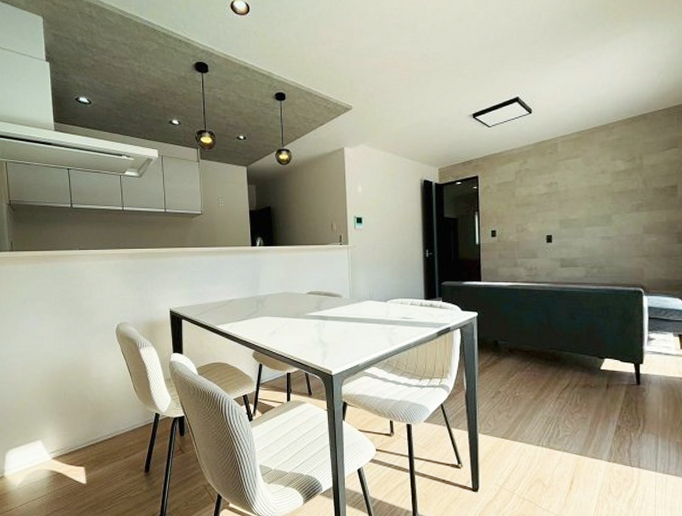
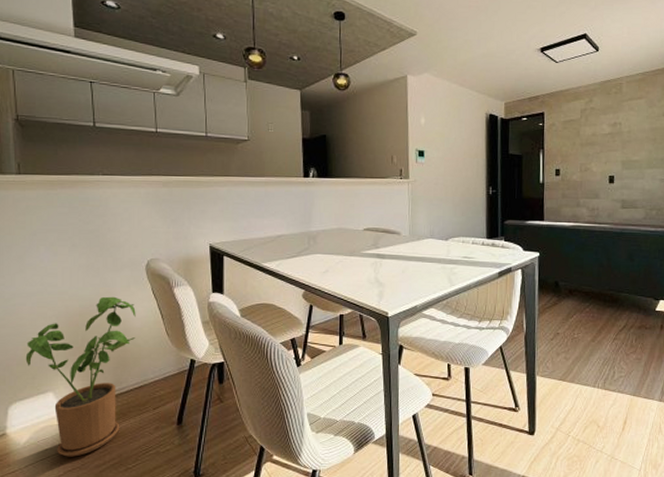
house plant: none [19,356,109,499] -> present [25,296,136,457]

